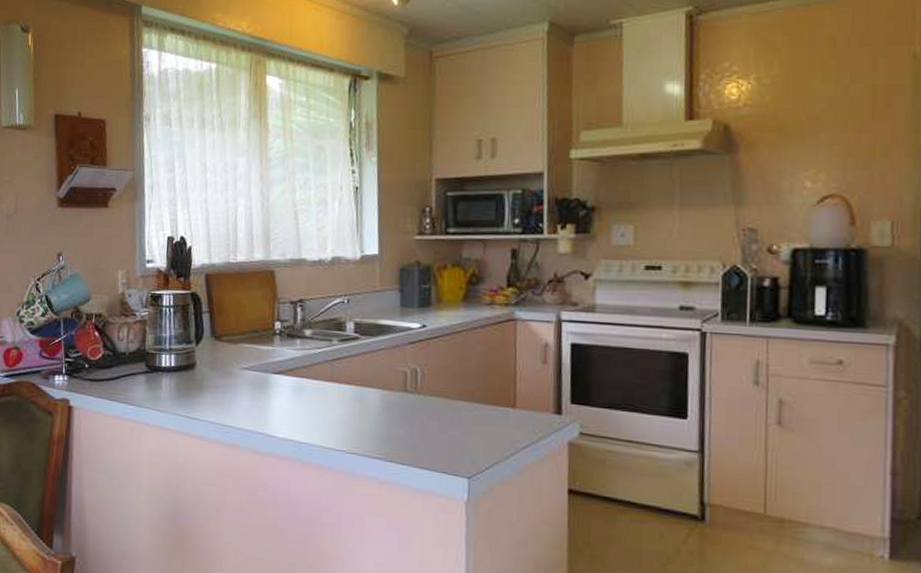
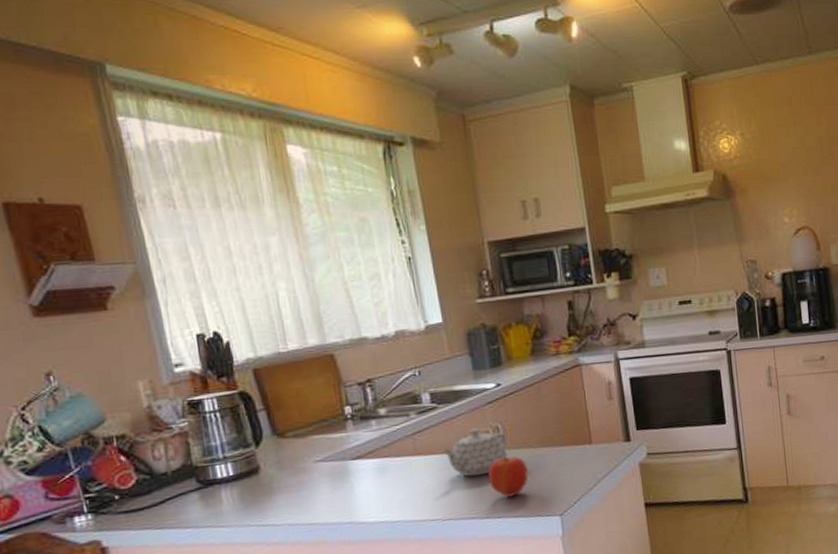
teapot: none [356,366,424,416] -> present [441,427,508,477]
apple: none [399,401,441,445] -> present [488,456,529,497]

